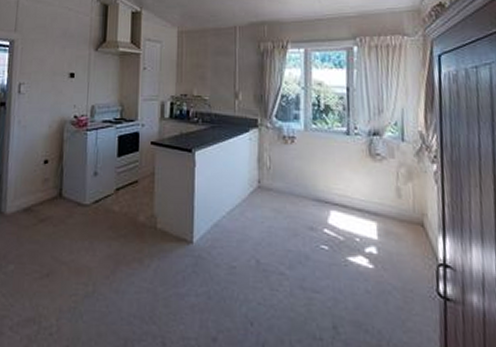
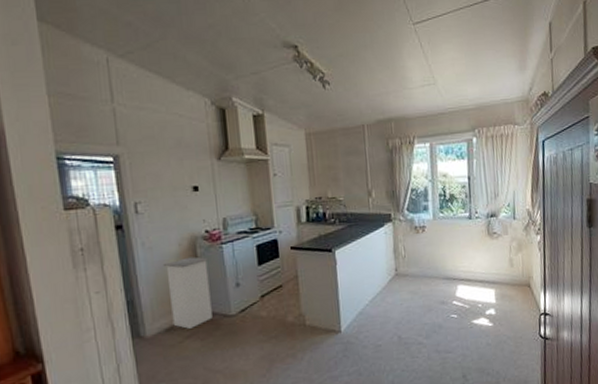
trash can: none [31,140,73,212] -> present [164,256,212,329]

